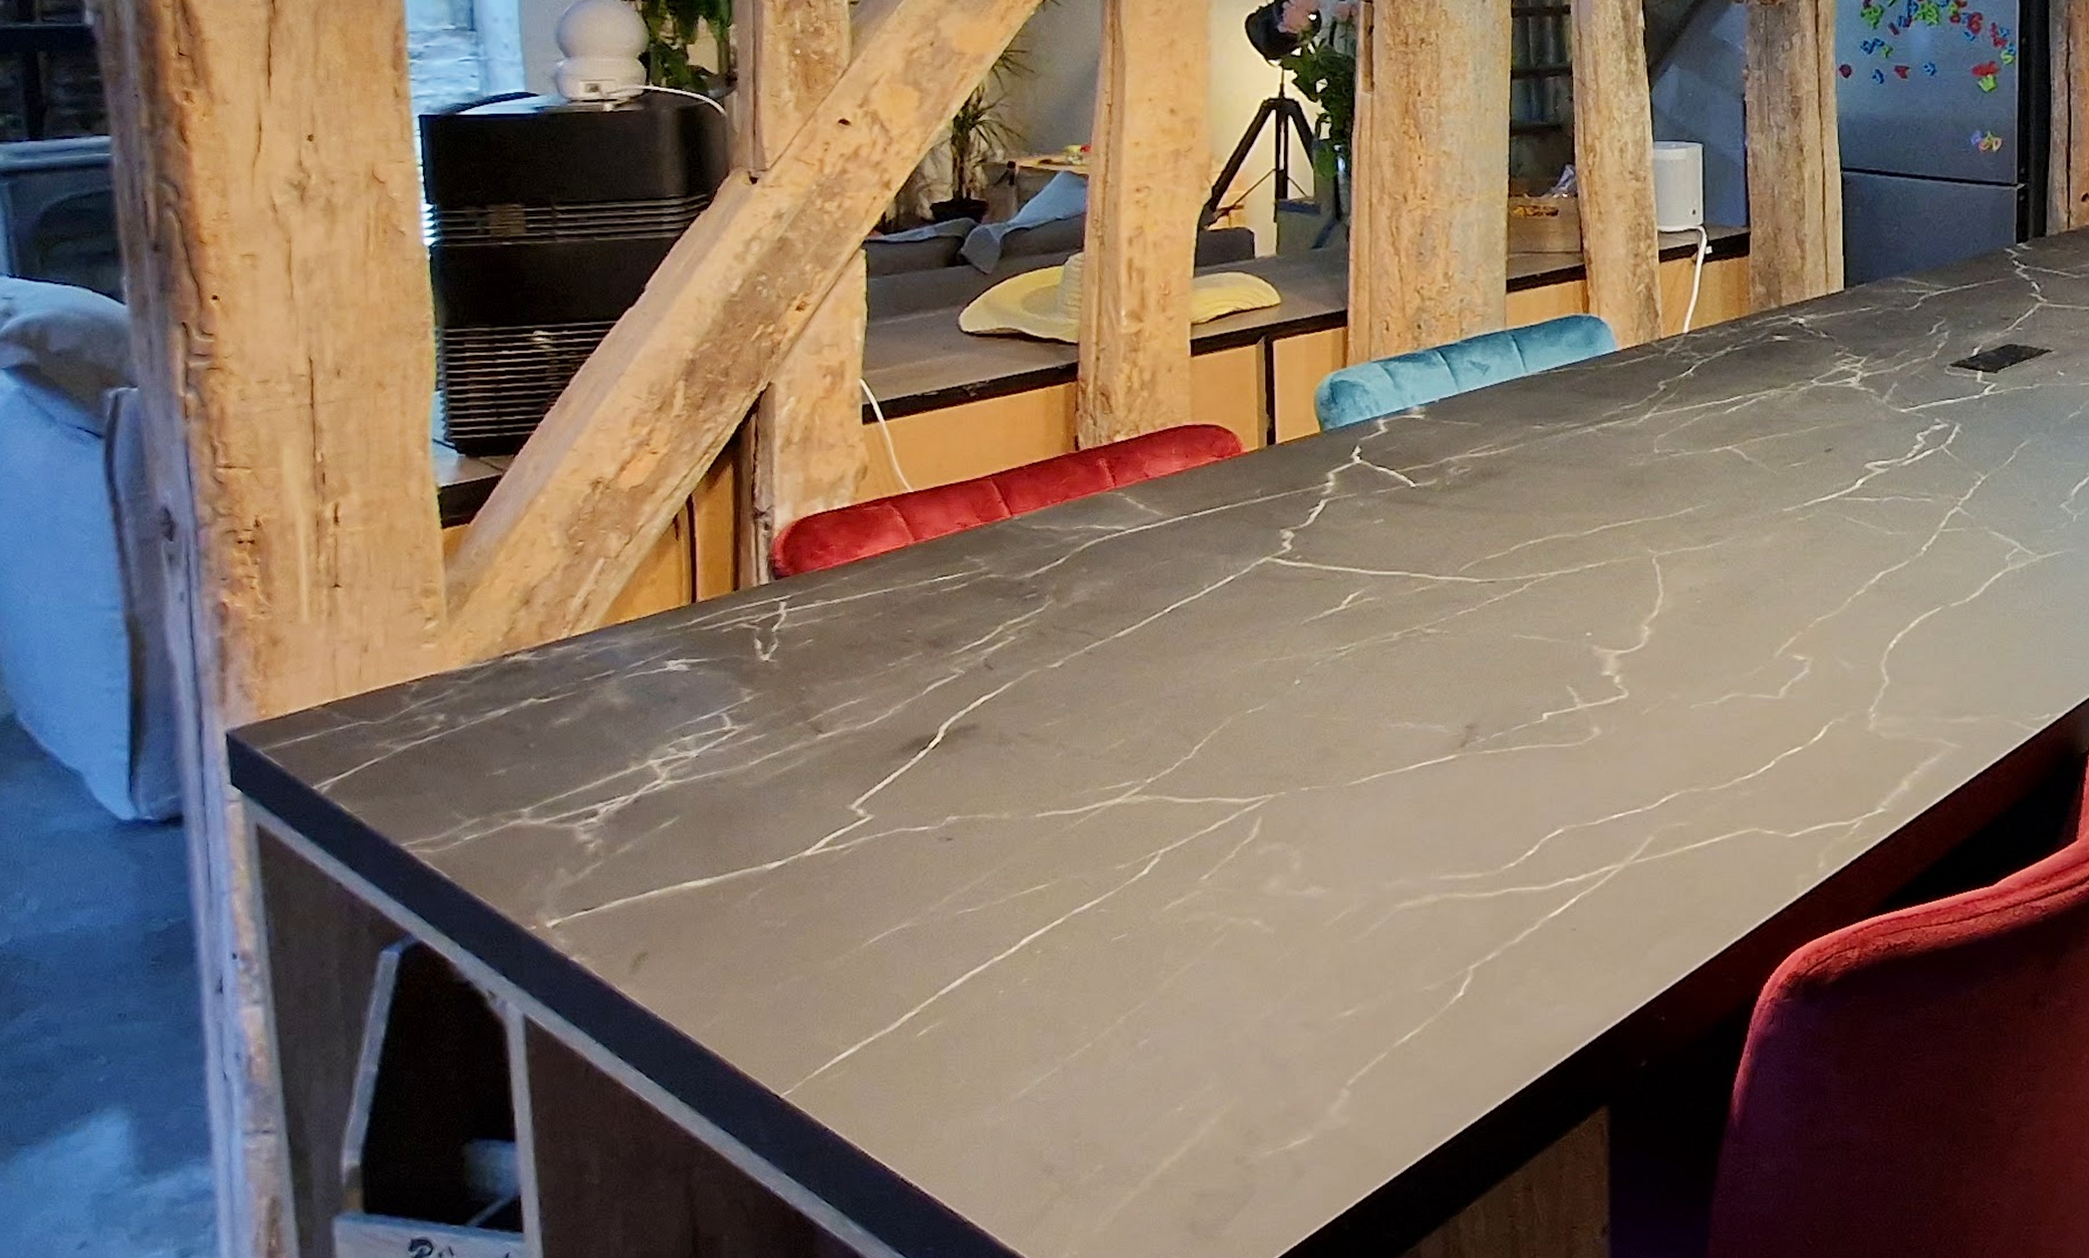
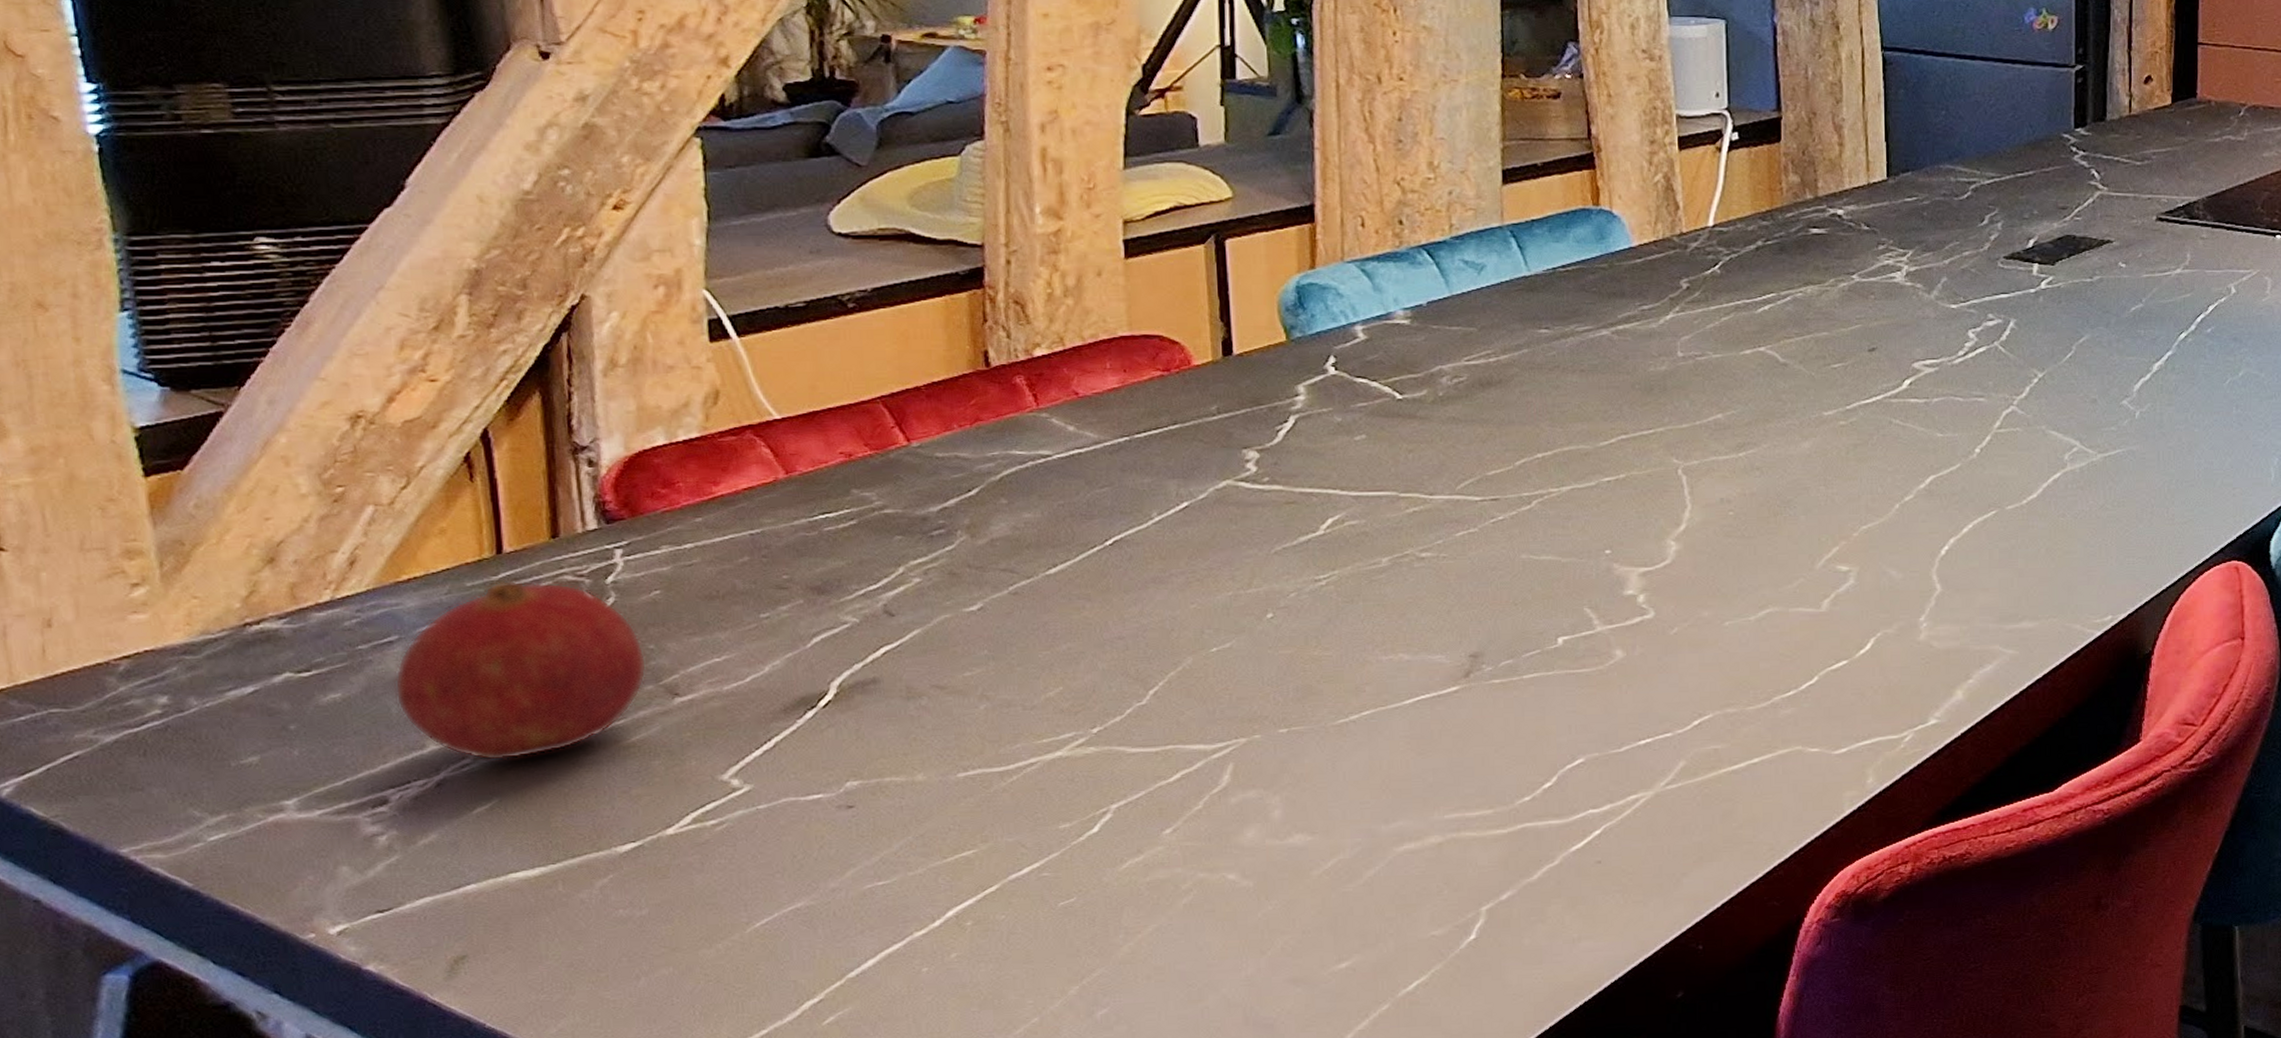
fruit: none [609,626,799,783] -> present [394,580,647,761]

